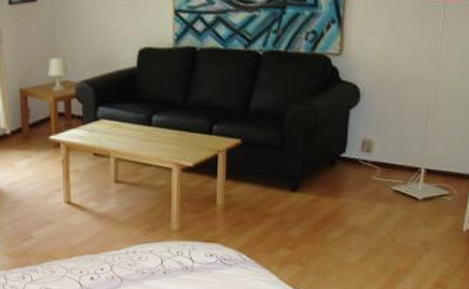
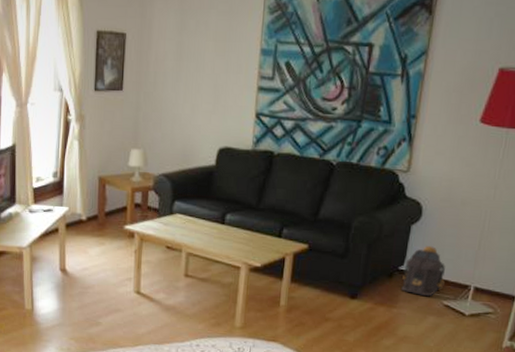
backpack: none [345,128,392,183] -> present [401,245,445,297]

